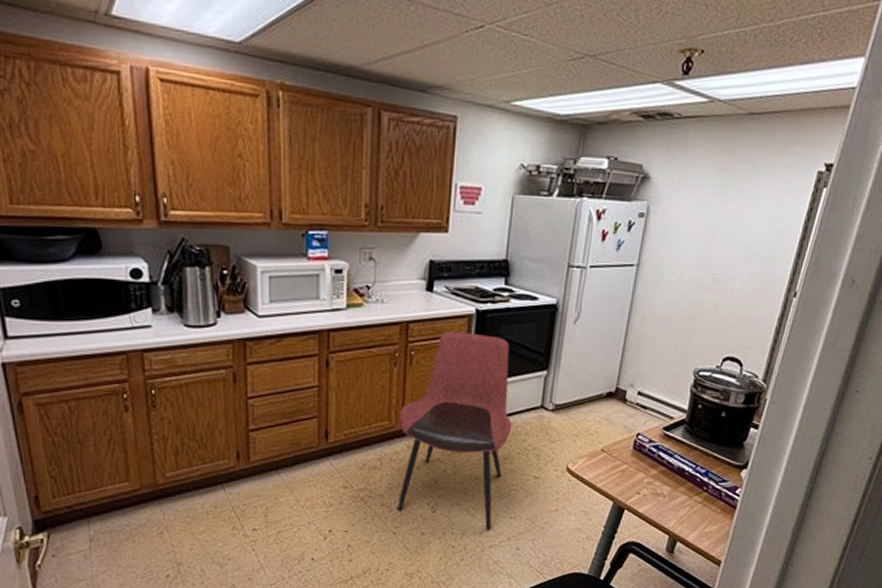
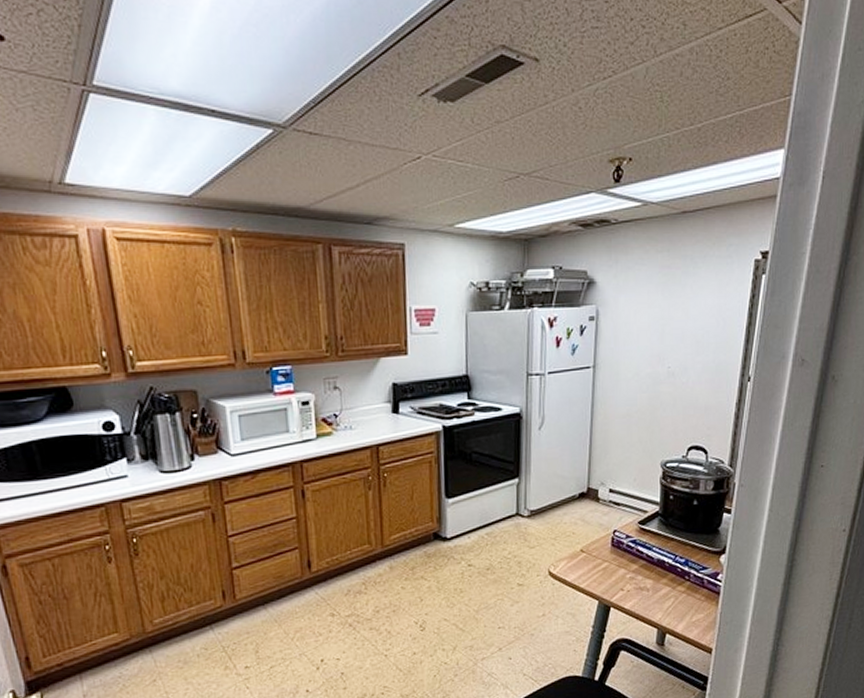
dining chair: present [396,330,512,530] -> none [379,448,491,642]

